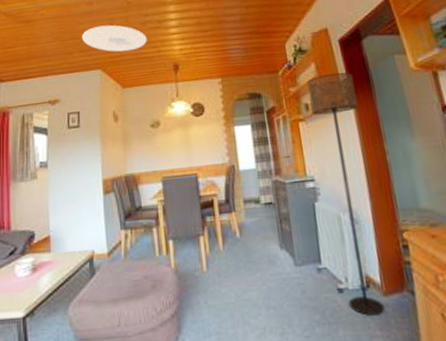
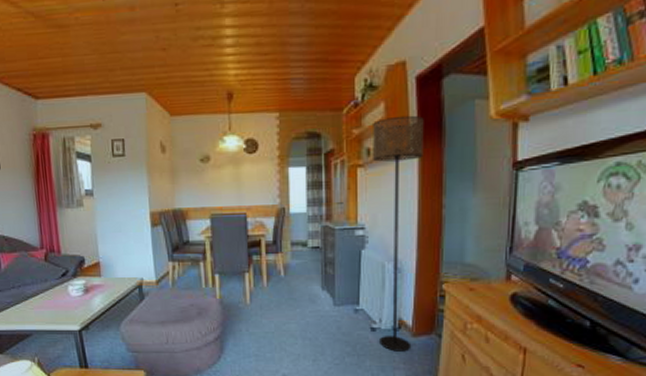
ceiling light: present [82,24,147,52] -> none [124,37,198,73]

